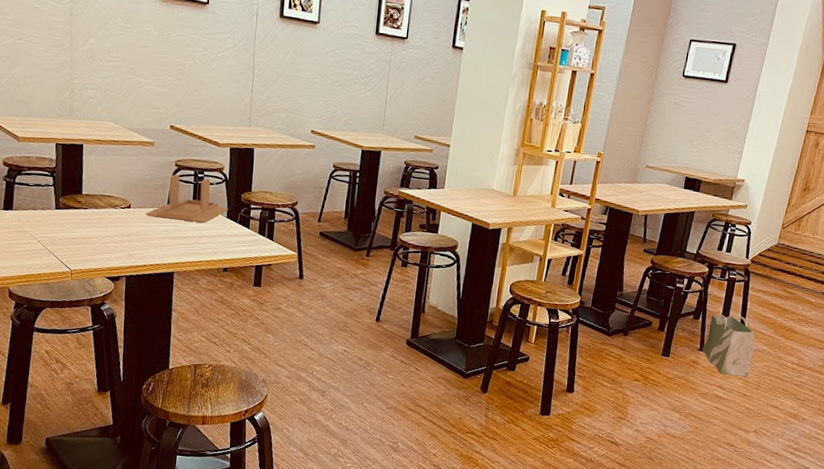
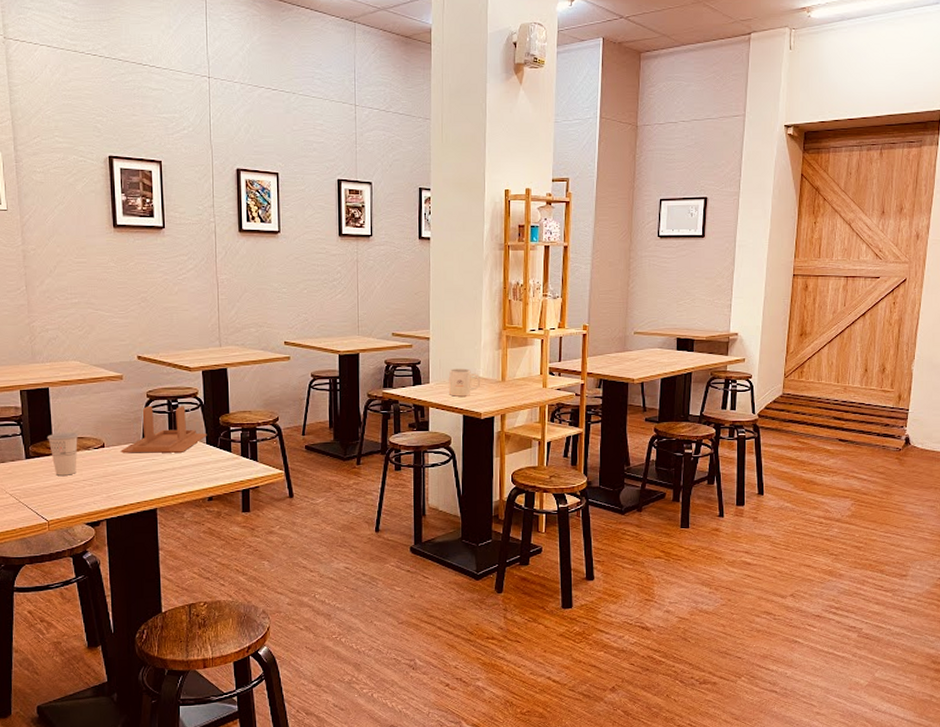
cup: none [77,188,108,230] -> present [46,432,79,476]
mug: none [461,177,493,206] -> present [448,368,481,397]
grocery bag: present [701,314,755,377] -> none [721,474,777,539]

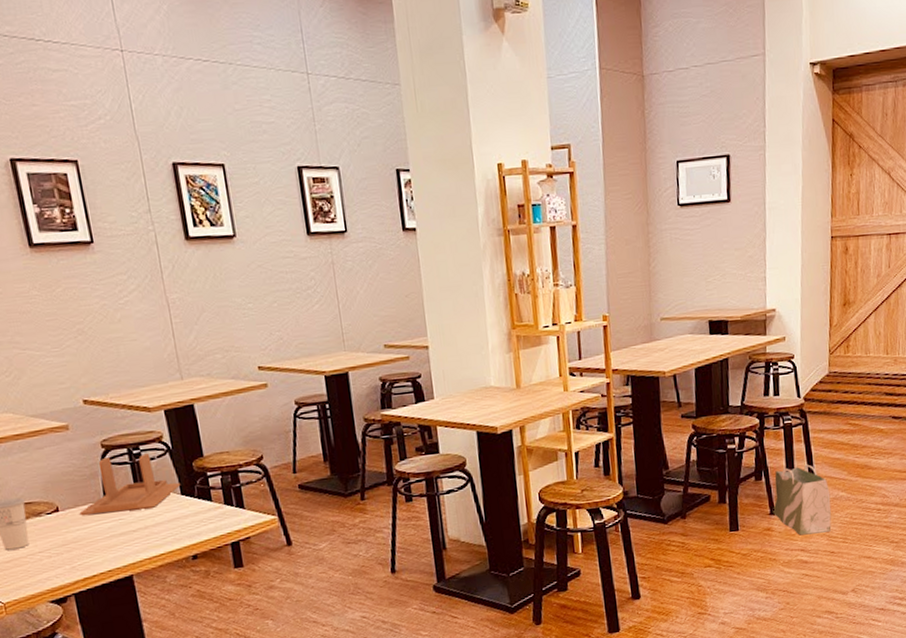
mug: present [448,368,481,397] -> none [455,378,493,412]
grocery bag: none [721,474,777,539] -> present [772,464,832,536]

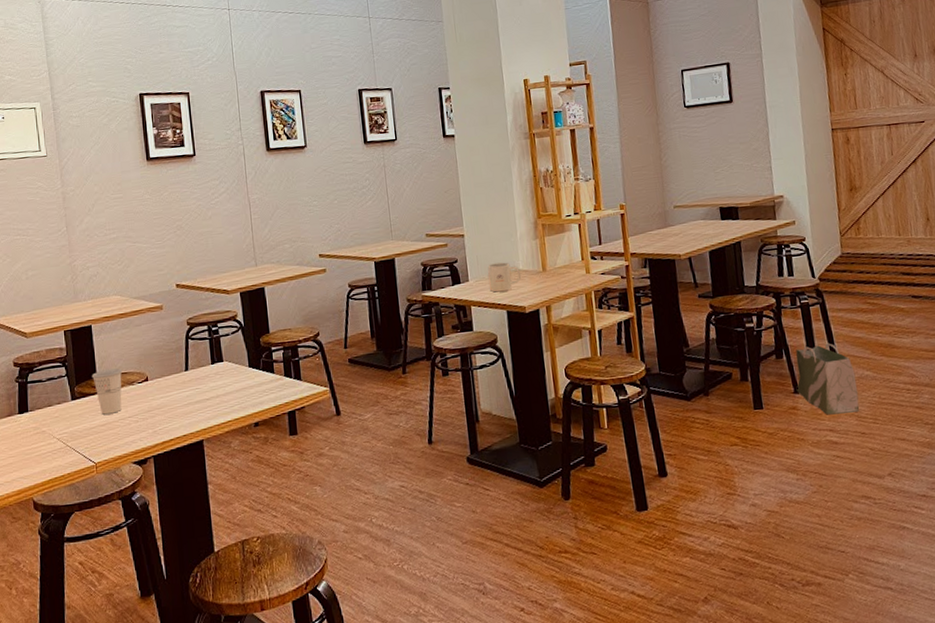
napkin holder: present [79,453,181,515] -> none [164,330,249,385]
mug: none [455,378,493,412] -> present [487,262,521,293]

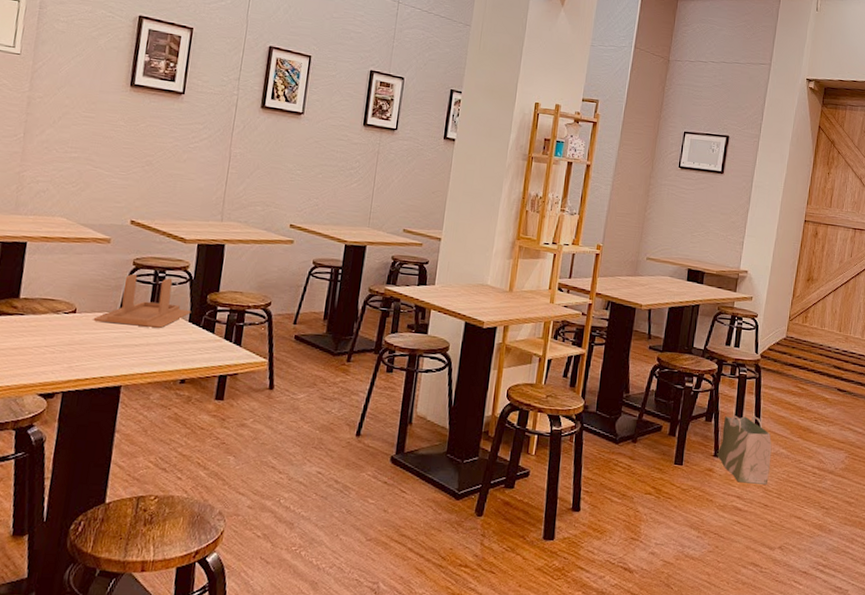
cup: present [91,368,123,415] -> none [13,291,51,339]
napkin holder: none [164,330,249,385] -> present [93,273,192,328]
mug: present [487,262,521,293] -> none [453,273,488,303]

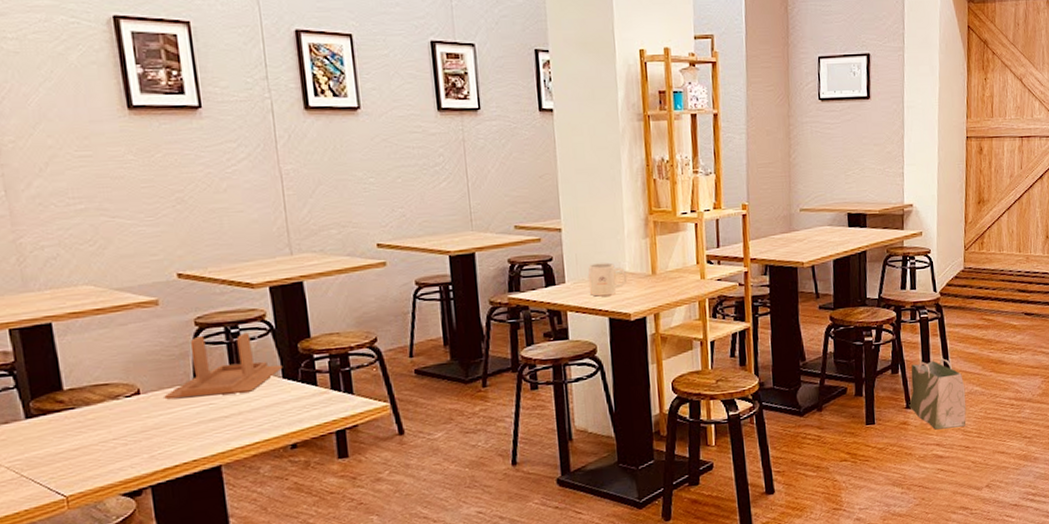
mug: none [453,273,488,303] -> present [588,262,627,297]

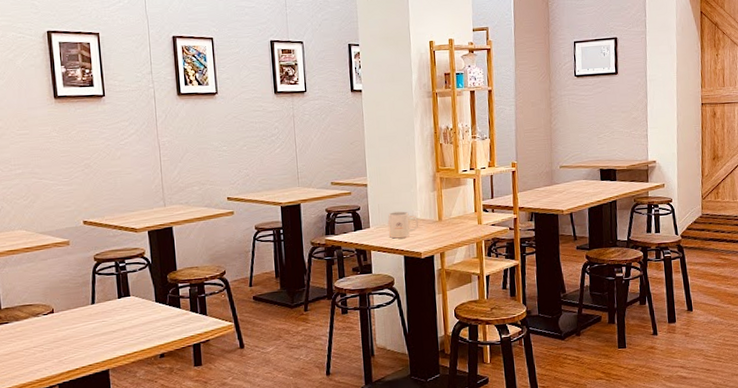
napkin holder: present [164,333,283,399] -> none [70,266,156,317]
grocery bag: present [908,358,967,430] -> none [655,292,707,354]

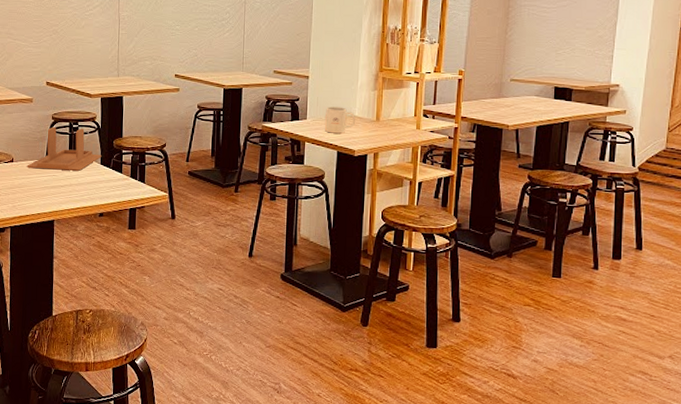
napkin holder: none [70,266,156,317] -> present [27,126,102,171]

